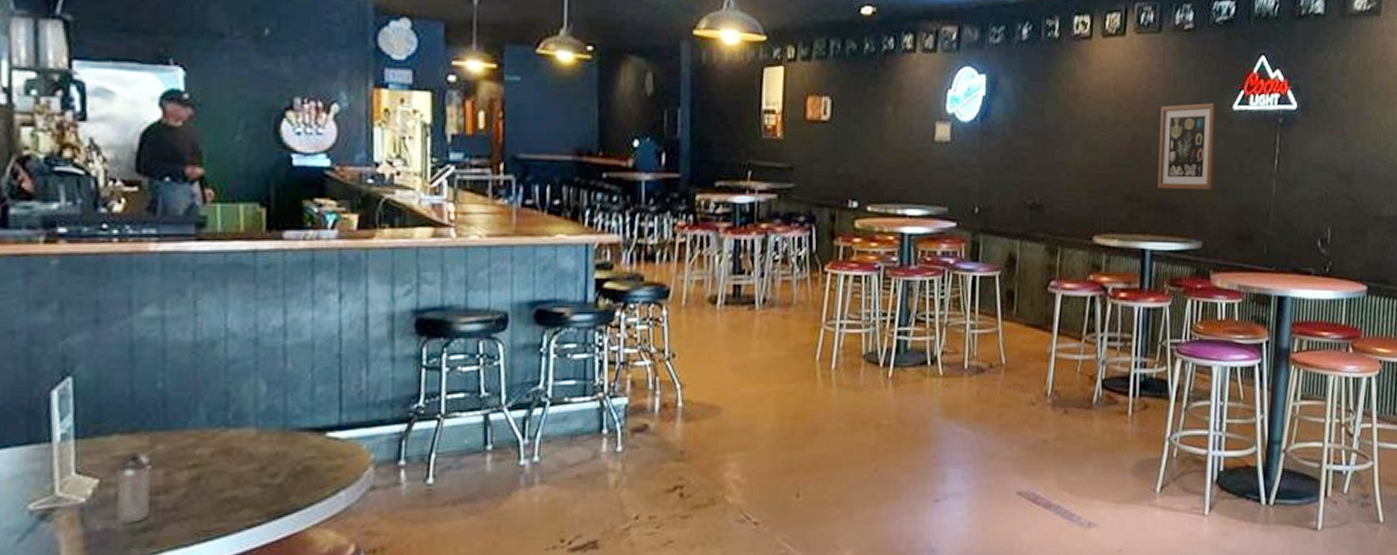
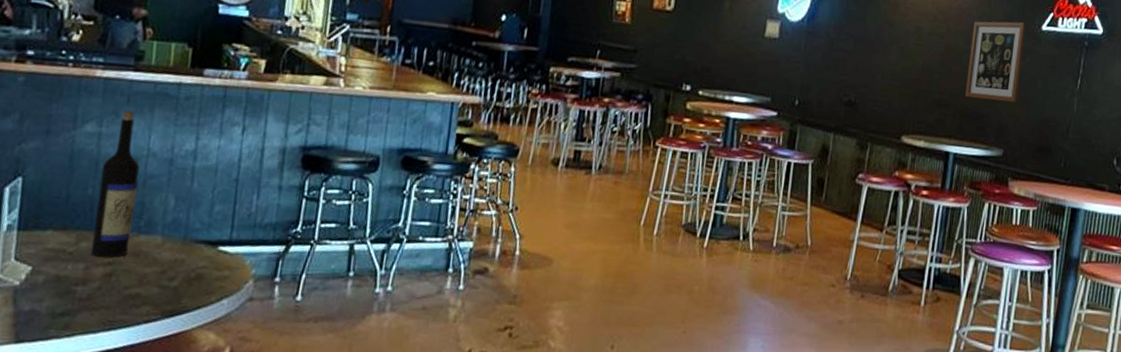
shaker: present [115,451,151,523] -> none [41,245,76,308]
wine bottle: none [169,287,219,460] -> present [90,110,140,258]

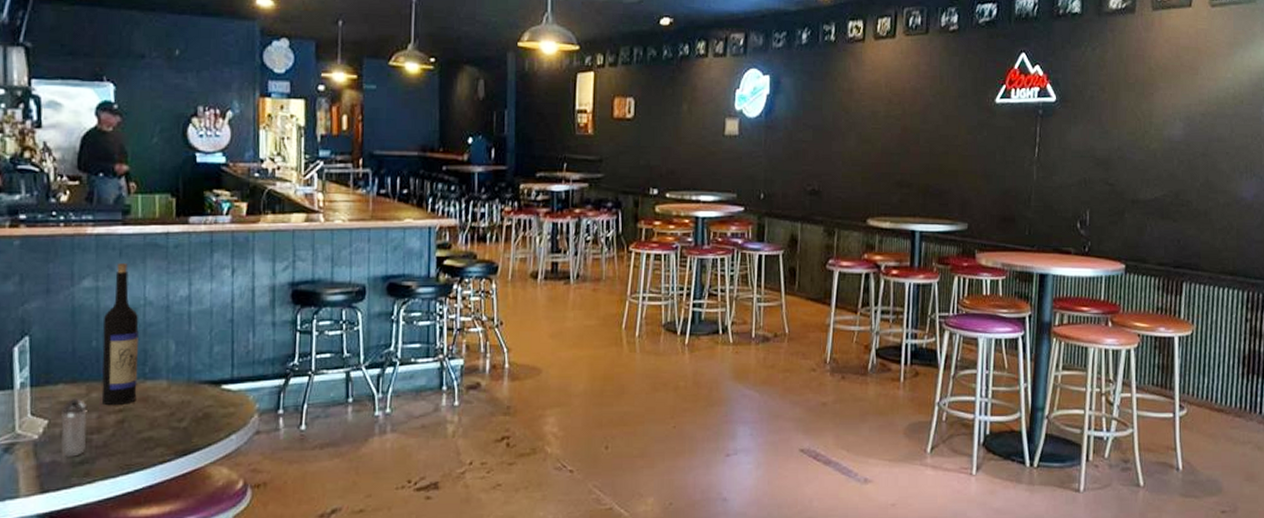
shaker: none [41,245,76,308] -> present [60,398,88,457]
wall art: present [965,21,1026,102] -> none [926,96,980,177]

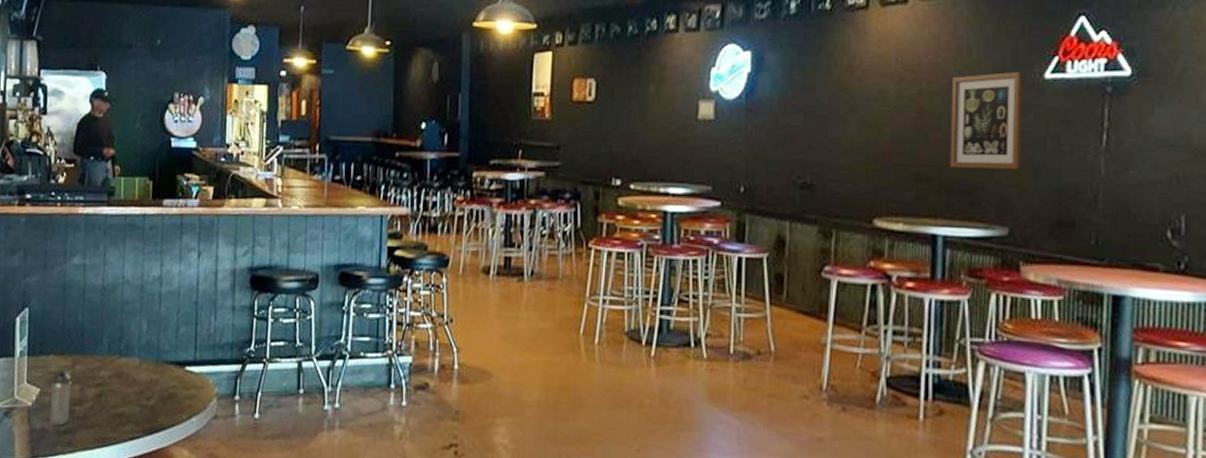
wine bottle: present [101,263,139,406] -> none [83,242,117,380]
wall art: none [926,96,980,177] -> present [950,71,1023,170]

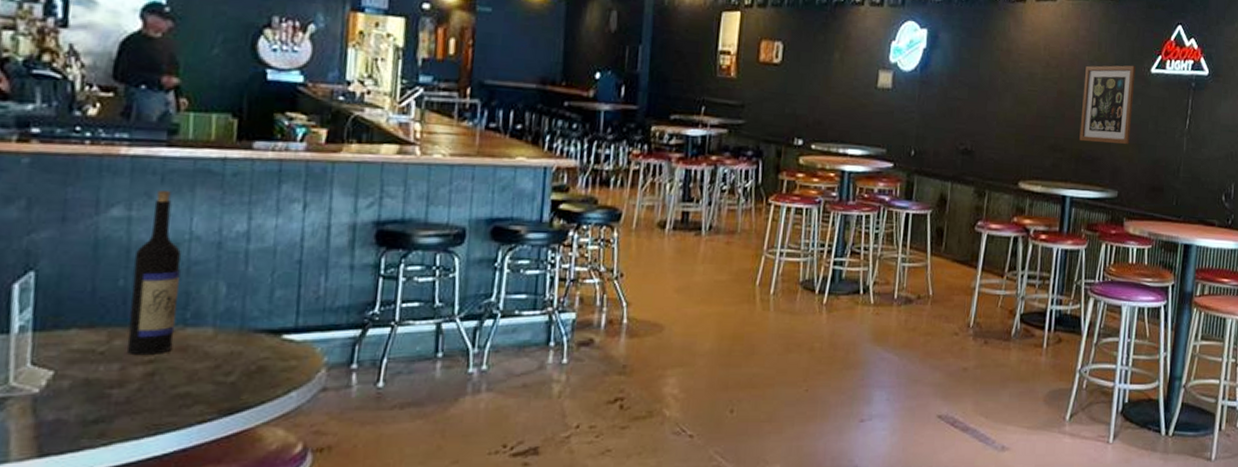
shaker: present [49,369,72,426] -> none [68,345,108,414]
wine bottle: none [83,242,117,380] -> present [126,190,181,356]

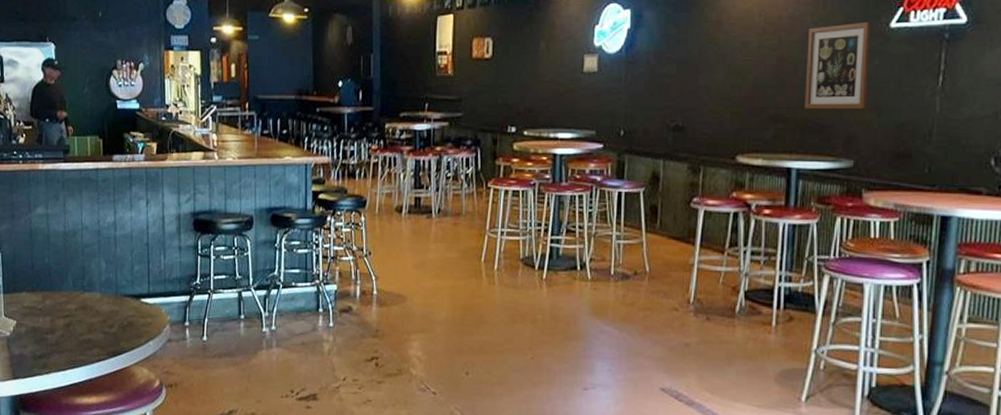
wine bottle: present [126,190,181,356] -> none [52,194,79,312]

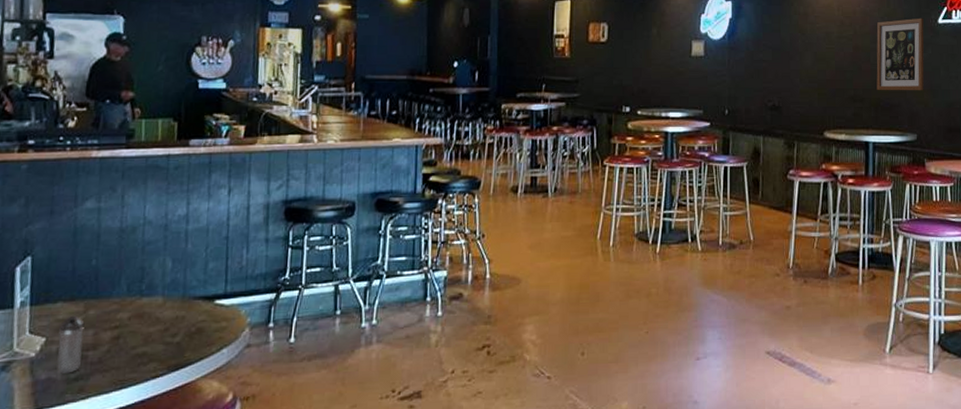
shaker: none [25,304,43,352] -> present [56,315,85,374]

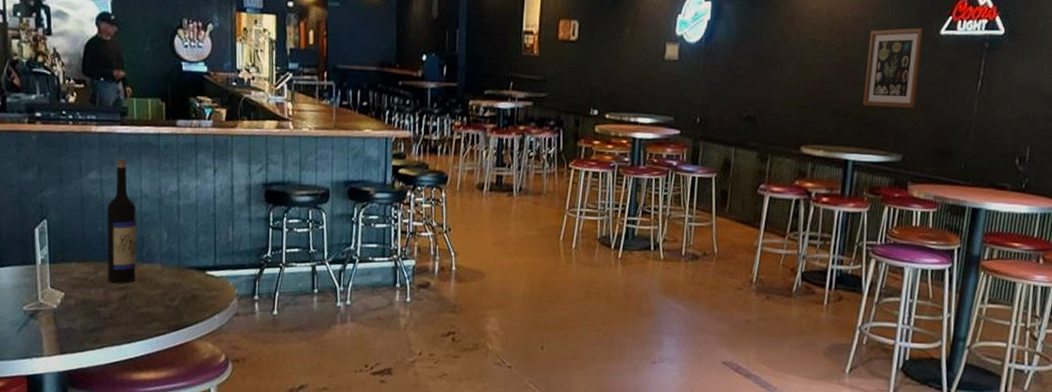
shaker: present [56,315,85,374] -> none [75,275,96,325]
wine bottle: none [98,185,138,323] -> present [107,159,137,284]

